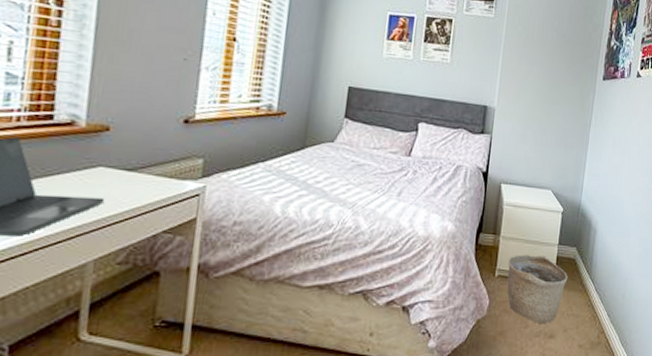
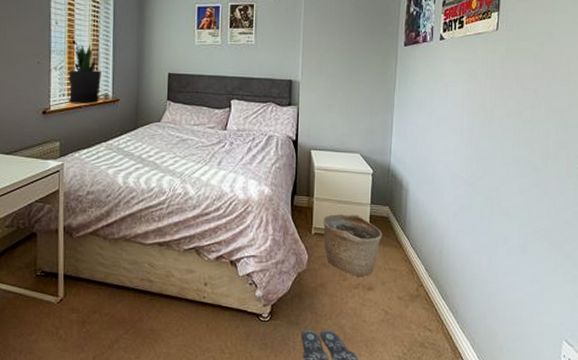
planter: none [219,44,267,116] -> present [67,45,101,105]

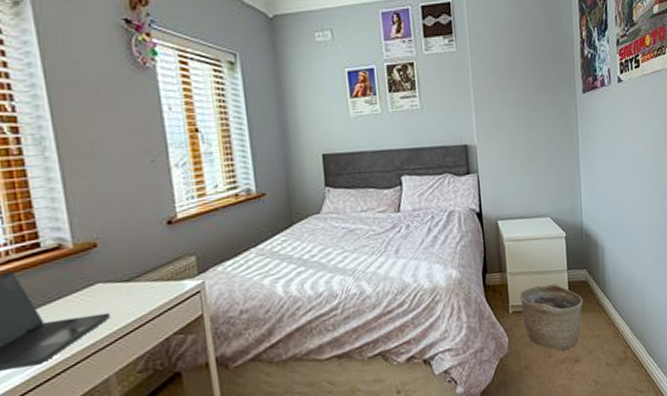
planter: present [67,45,101,105] -> none [193,131,240,208]

